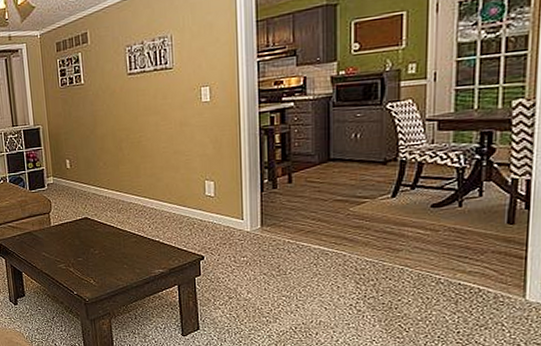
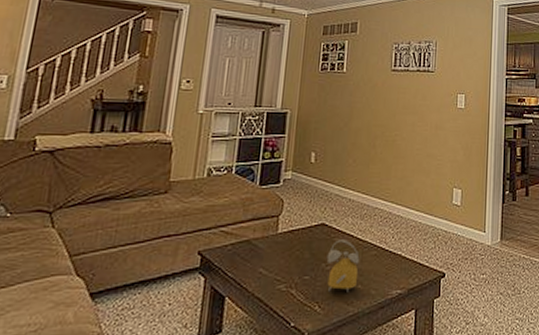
alarm clock: none [93,230,123,271] -> present [326,240,360,293]

